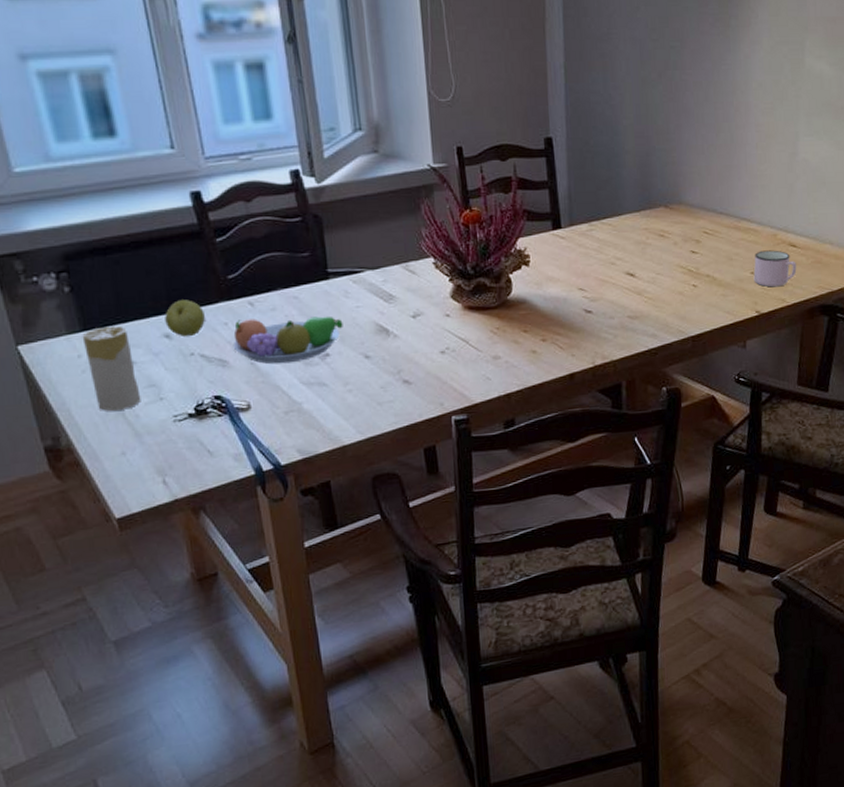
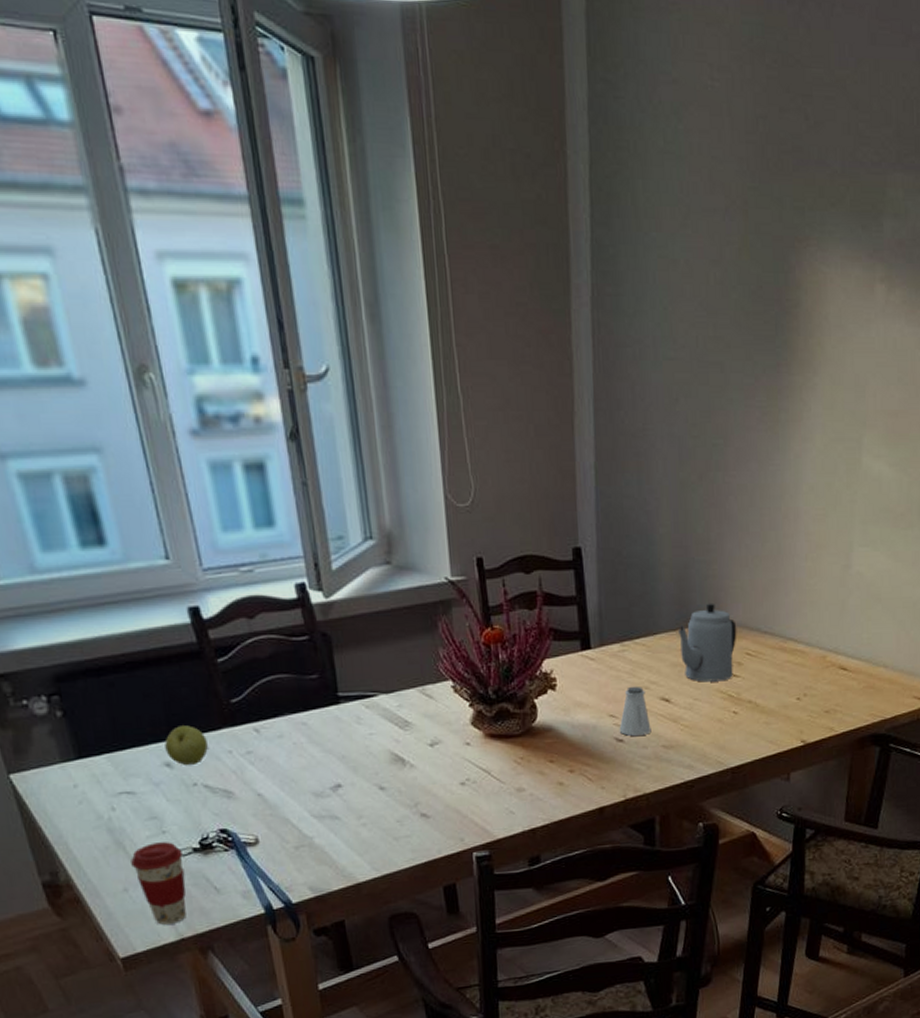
candle: present [82,325,141,411] -> none [77,753,143,845]
coffee cup: none [129,408,181,487] -> present [131,842,186,925]
fruit bowl: present [233,316,343,364] -> none [238,743,356,796]
saltshaker: none [587,261,618,307] -> present [619,686,651,736]
teapot: none [640,187,695,258] -> present [677,603,737,682]
mug: present [753,250,797,287] -> none [799,673,847,715]

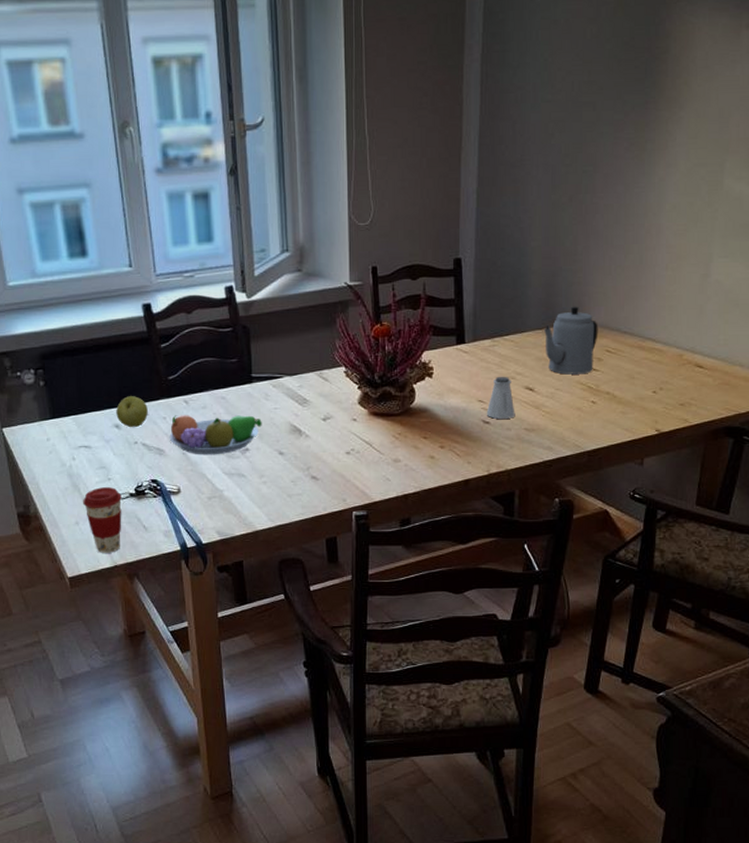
fruit bowl: none [238,743,356,796] -> present [169,415,262,455]

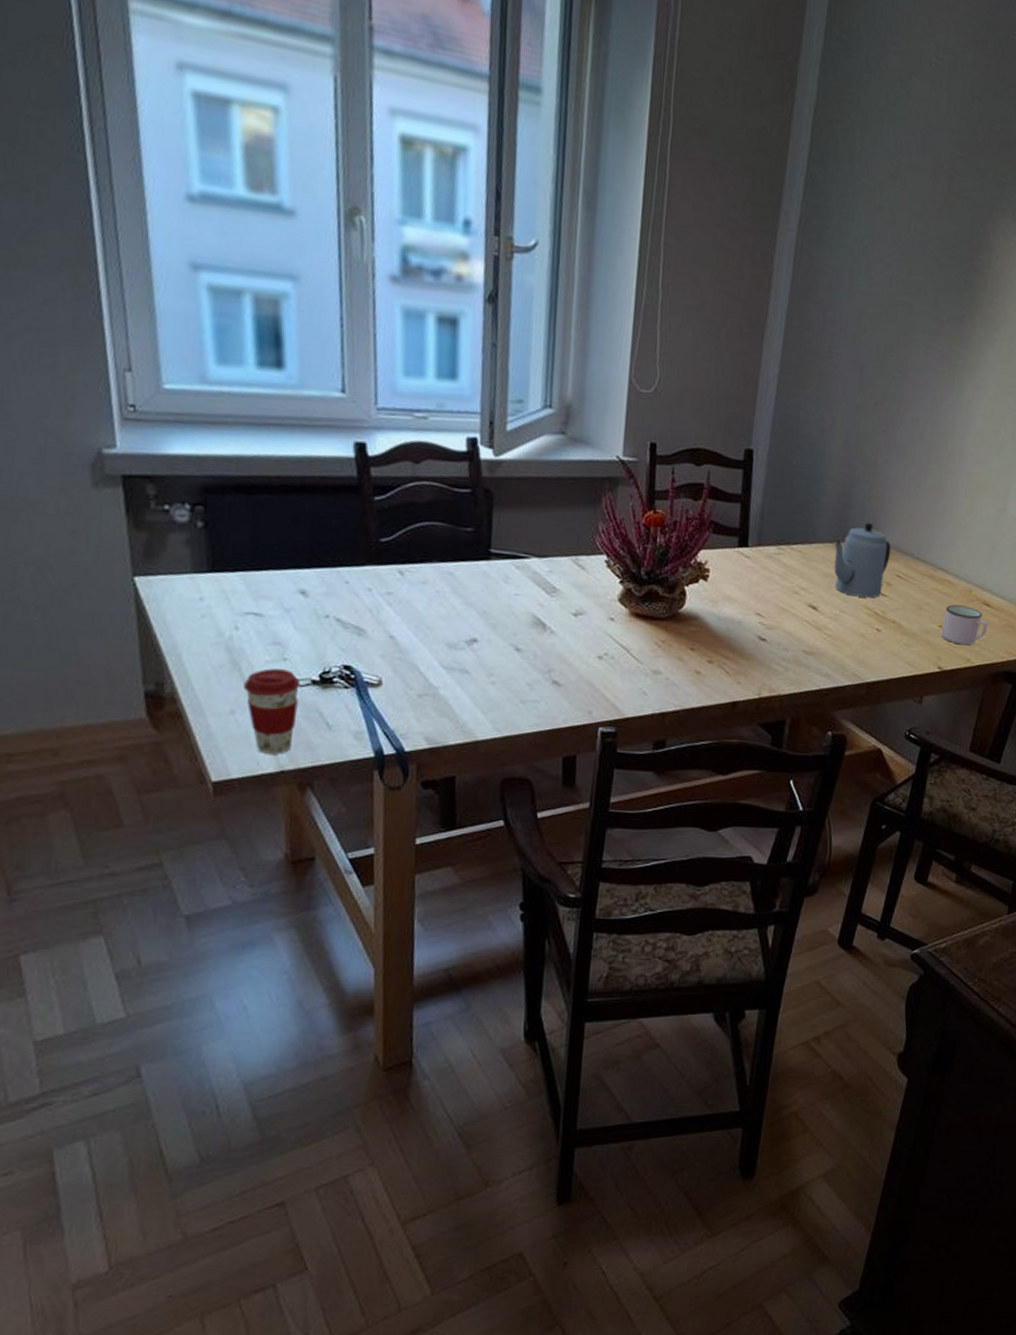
apple: present [116,396,148,428] -> none [303,556,348,598]
fruit bowl: present [169,415,262,455] -> none [373,587,498,643]
saltshaker: present [486,376,515,419] -> none [763,588,795,638]
mug: none [655,370,702,407] -> present [941,604,988,645]

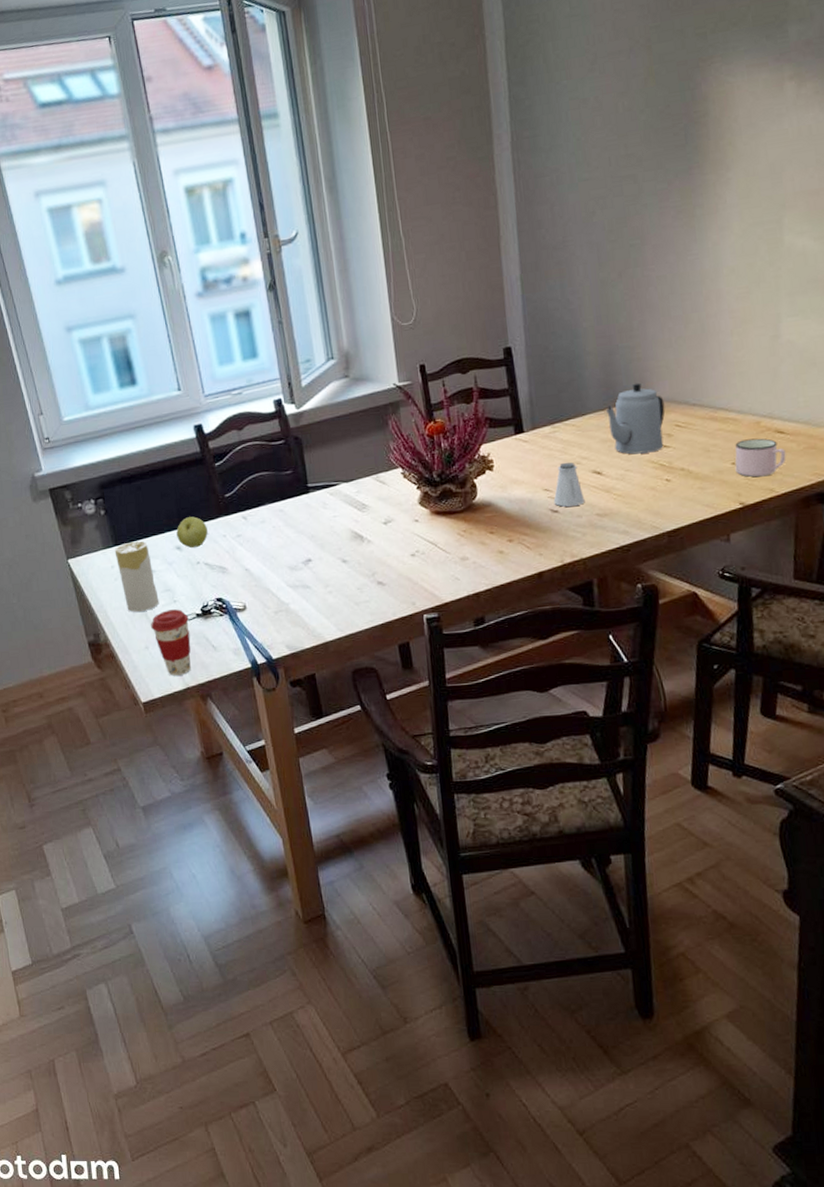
candle: none [208,571,263,665] -> present [114,540,159,612]
apple: none [303,556,348,598] -> present [176,516,208,549]
saltshaker: none [763,588,795,638] -> present [553,462,585,507]

